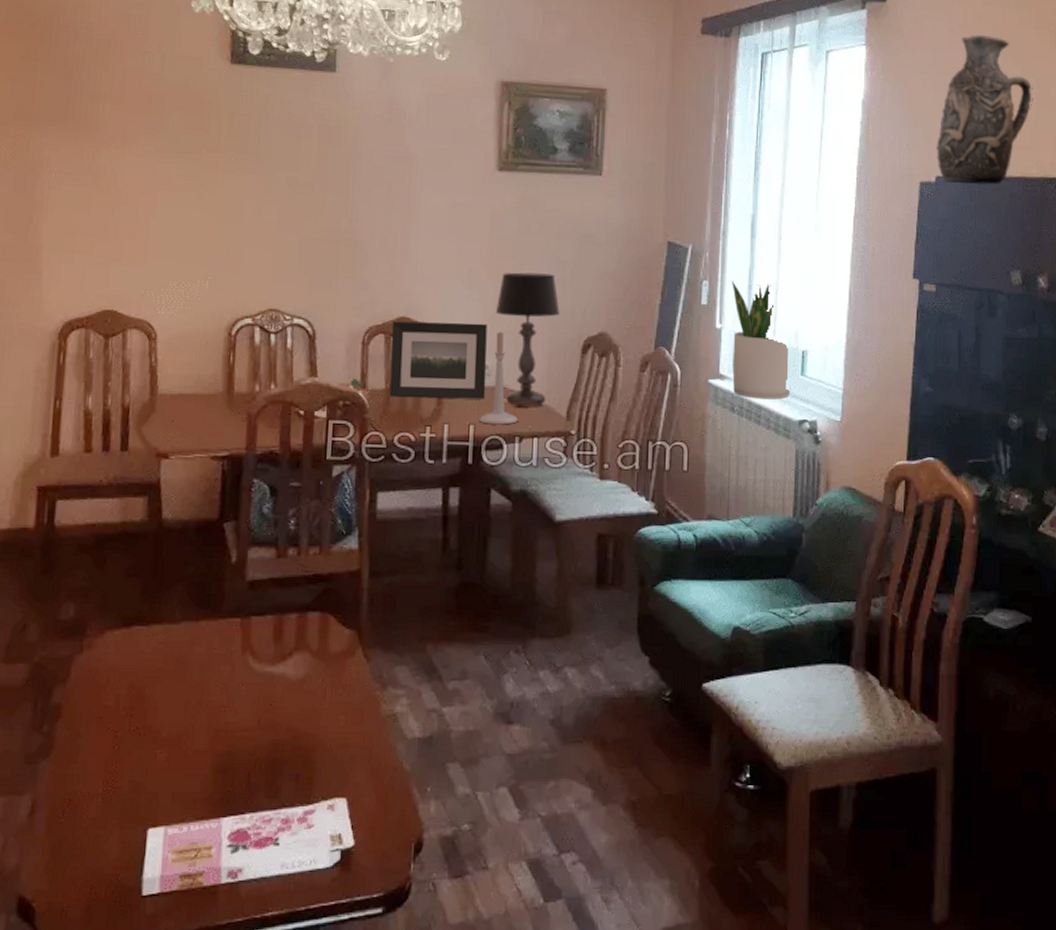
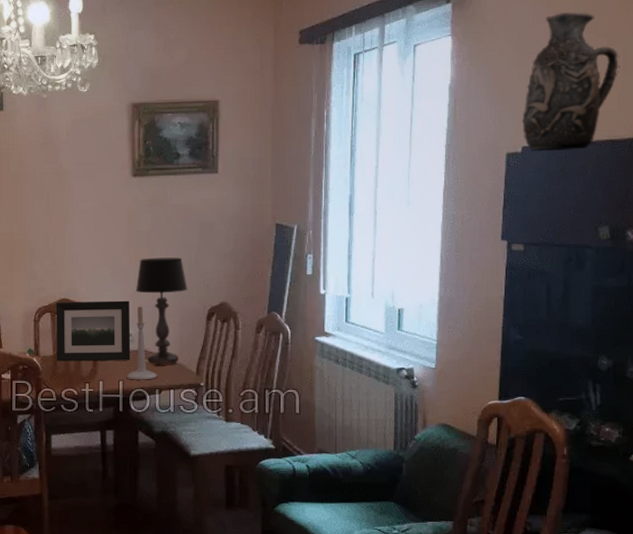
planter: present [731,280,791,400] -> none [332,253,389,352]

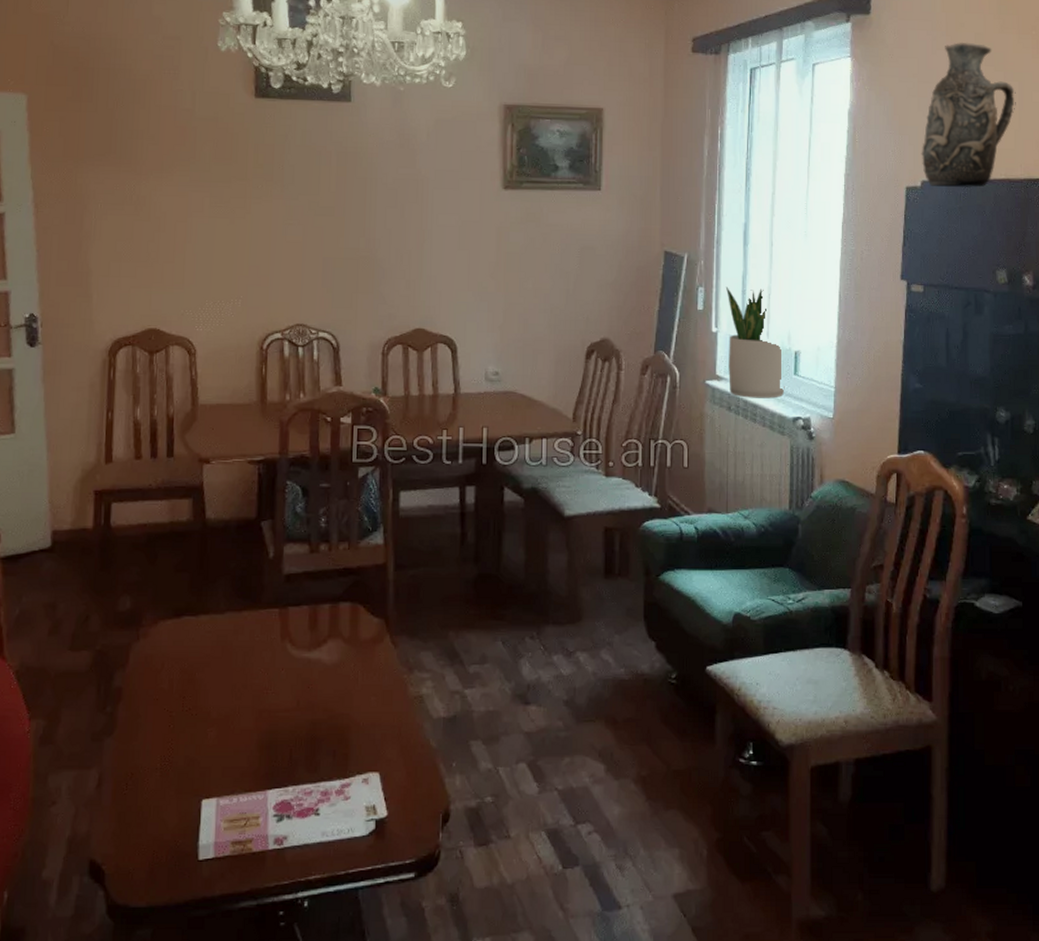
picture frame: present [56,300,131,362] -> none [408,332,498,404]
candlestick: present [126,306,157,380] -> none [491,340,528,427]
table lamp: present [135,257,187,366] -> none [504,284,564,411]
planter: none [332,253,389,352] -> present [725,286,785,399]

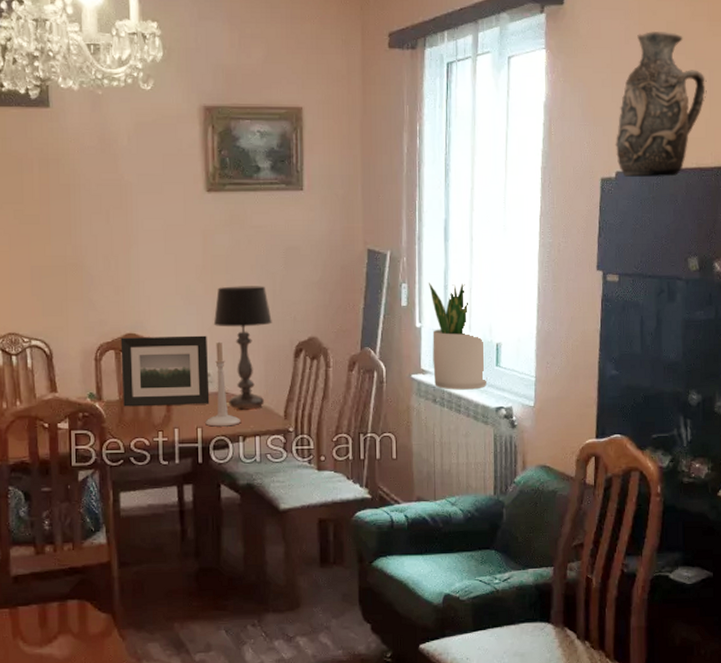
picture frame: none [408,332,498,404] -> present [120,335,210,407]
candlestick: none [491,340,528,427] -> present [205,341,240,427]
table lamp: none [504,284,564,411] -> present [213,286,272,410]

